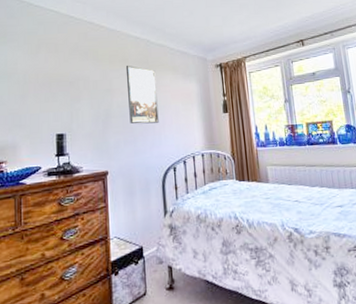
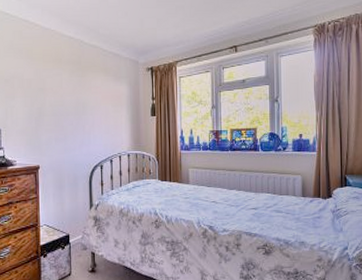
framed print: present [125,66,159,124] -> none [59,66,89,123]

